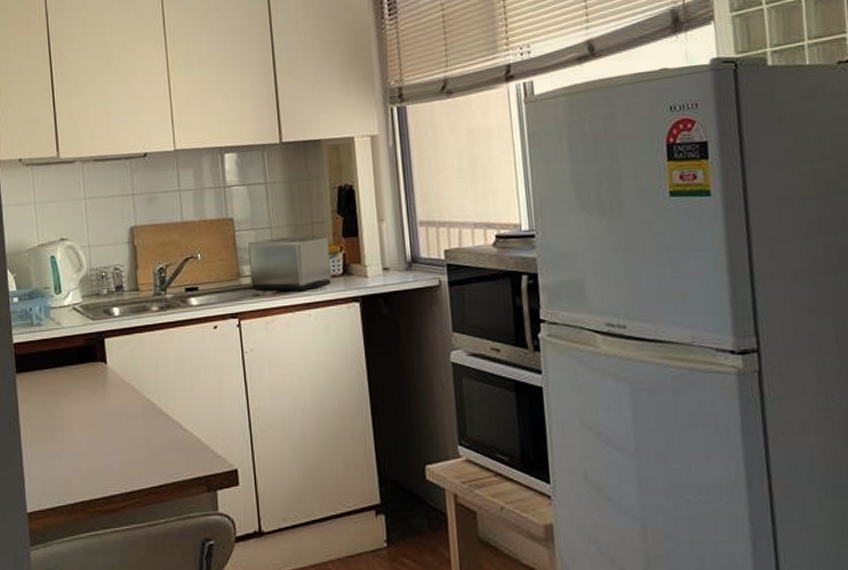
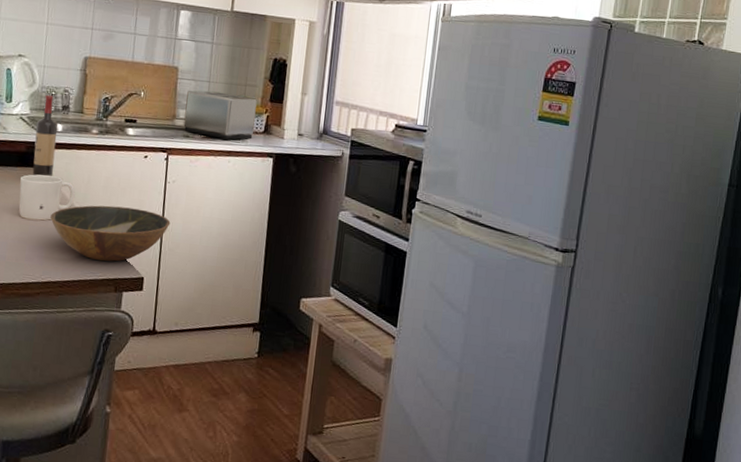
mug: none [83,367,146,422] -> present [18,174,76,221]
wine bottle: none [91,276,118,371] -> present [32,94,58,177]
bowl: none [123,389,257,458] -> present [50,205,171,262]

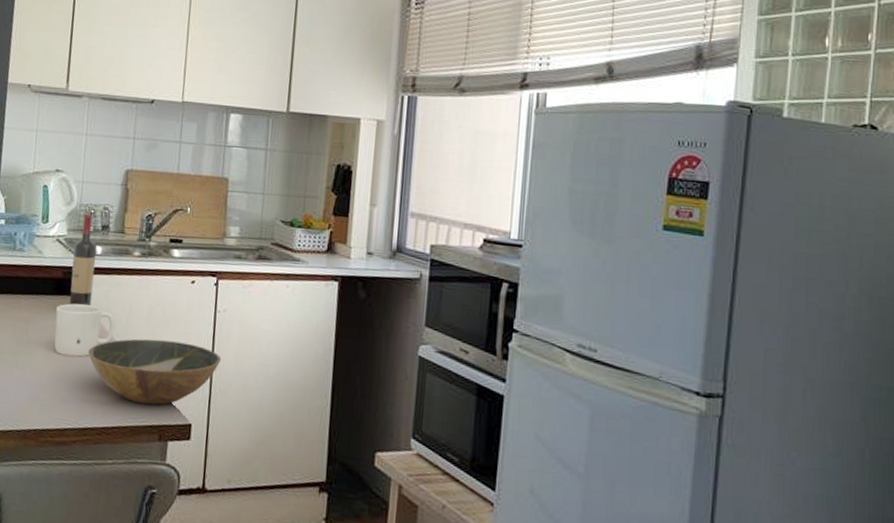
toaster: present [183,90,257,141] -> none [235,203,318,262]

